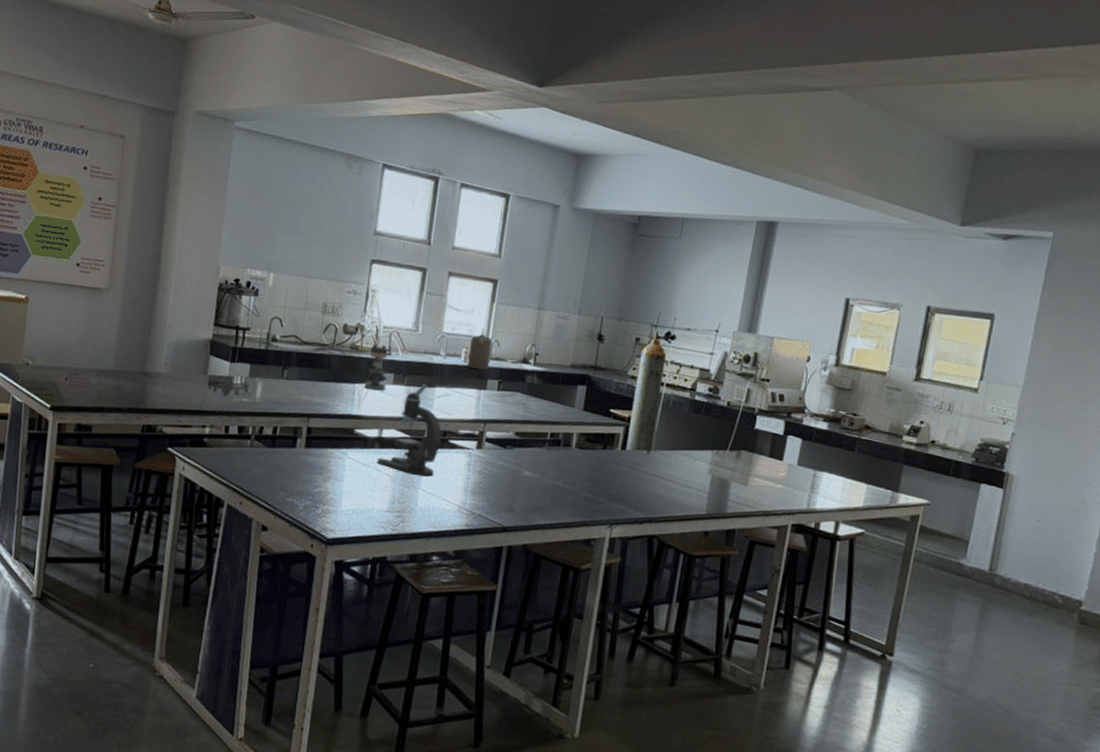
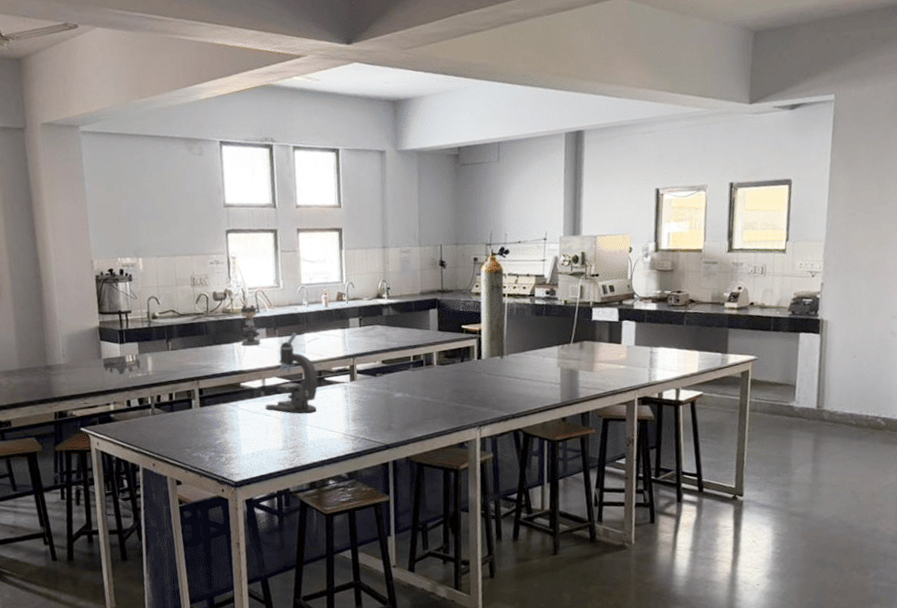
canister: present [467,327,492,370] -> none [327,273,349,312]

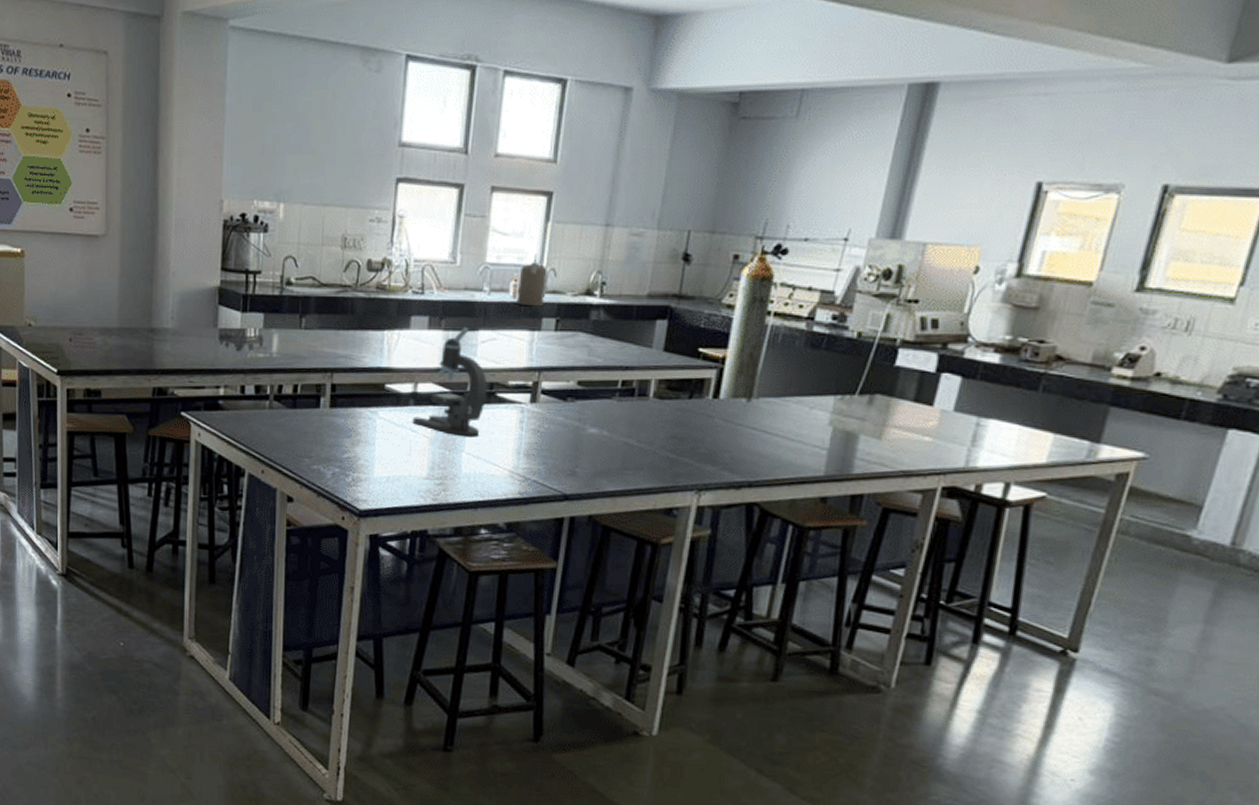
microscope: present [240,305,261,347] -> none [394,282,421,339]
canister: none [327,273,349,312] -> present [516,253,547,307]

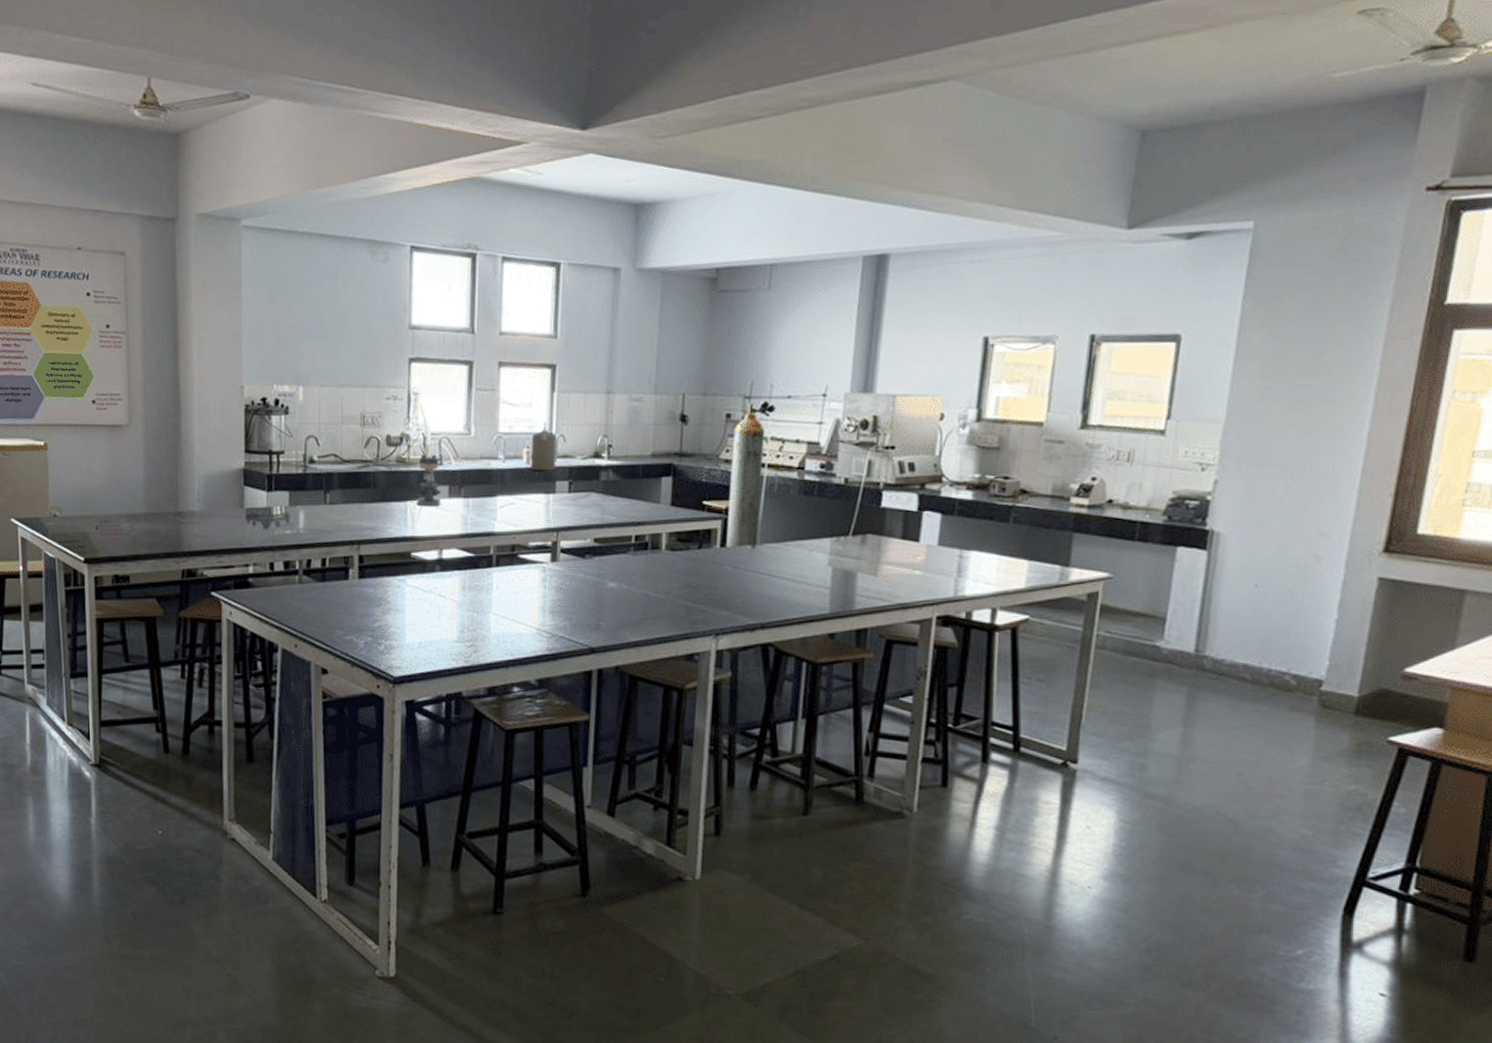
microscope: none [394,282,421,339] -> present [416,454,442,508]
microscope: present [412,326,488,437] -> none [439,493,510,599]

